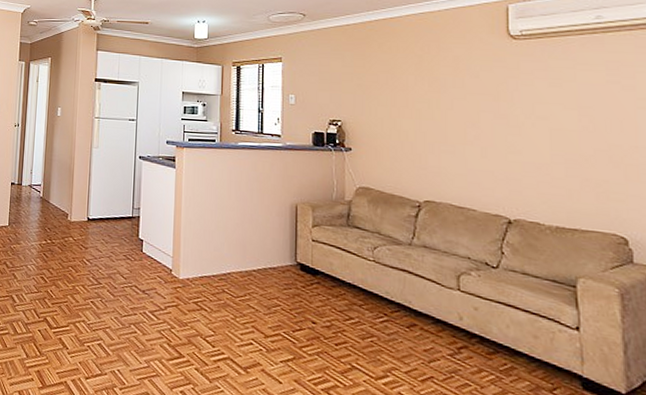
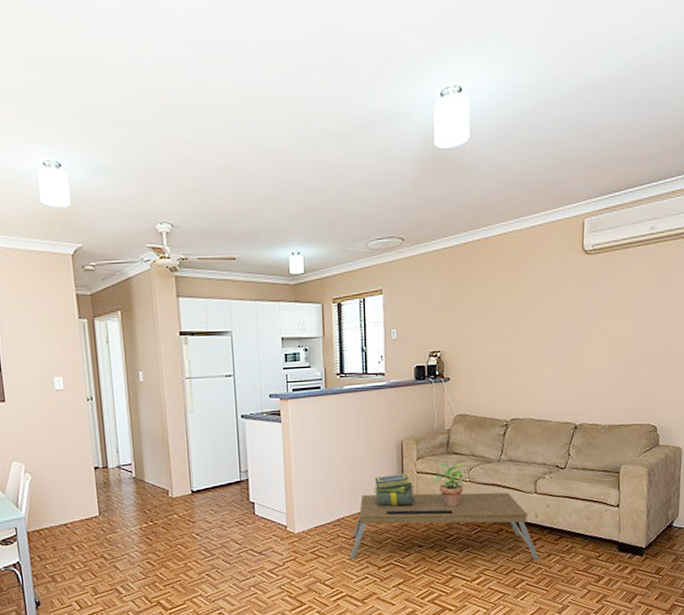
coffee table: none [234,252,466,373] -> present [349,492,539,560]
stack of books: none [263,237,310,275] -> present [373,473,415,507]
potted plant: none [331,235,369,286] -> present [433,463,465,506]

